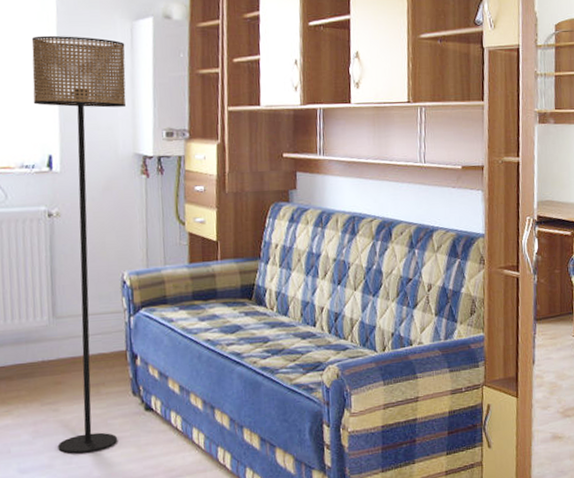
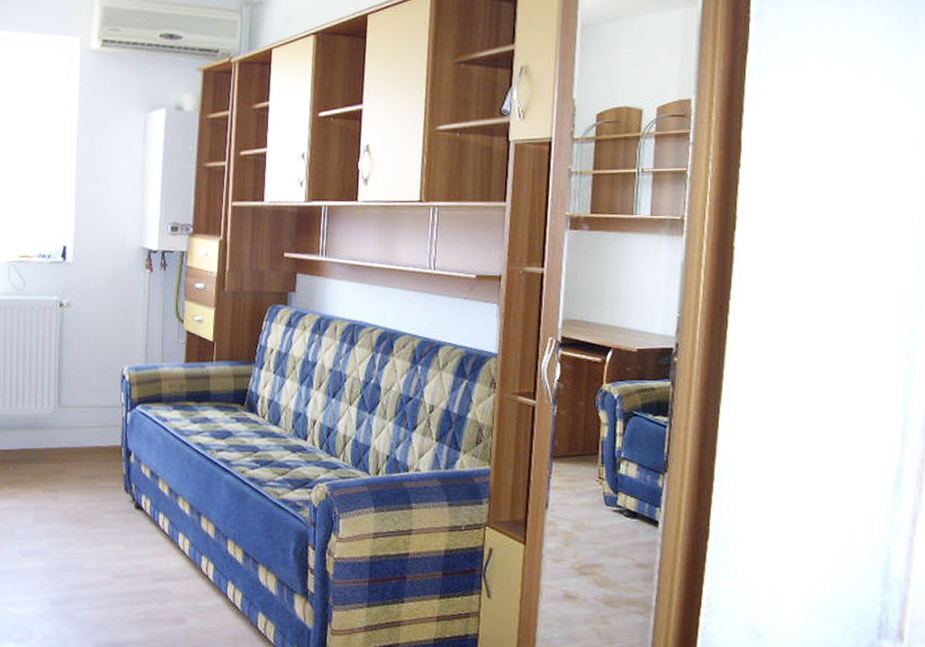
floor lamp: present [31,35,126,454] -> none [53,127,138,544]

